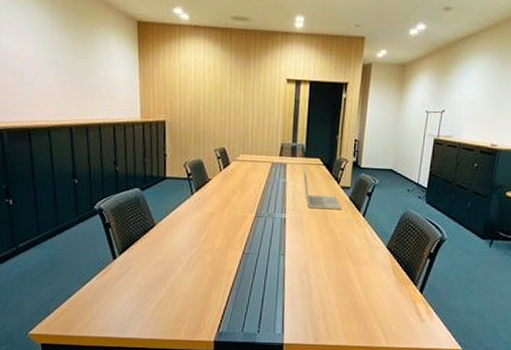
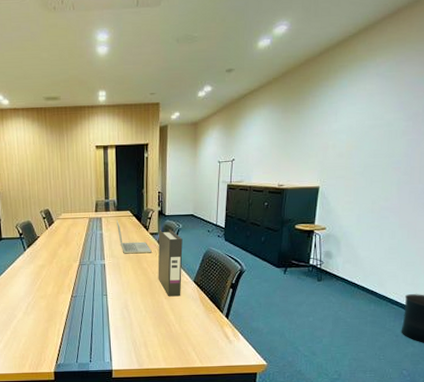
binder: none [346,183,378,263] -> present [158,228,183,297]

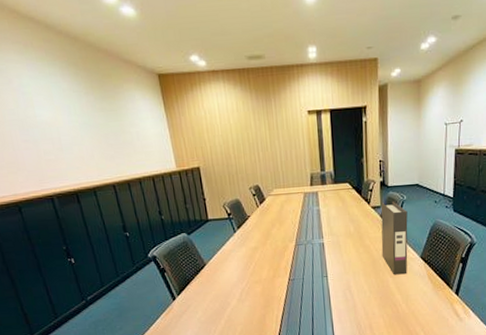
laptop: present [117,220,152,254] -> none [335,194,374,231]

